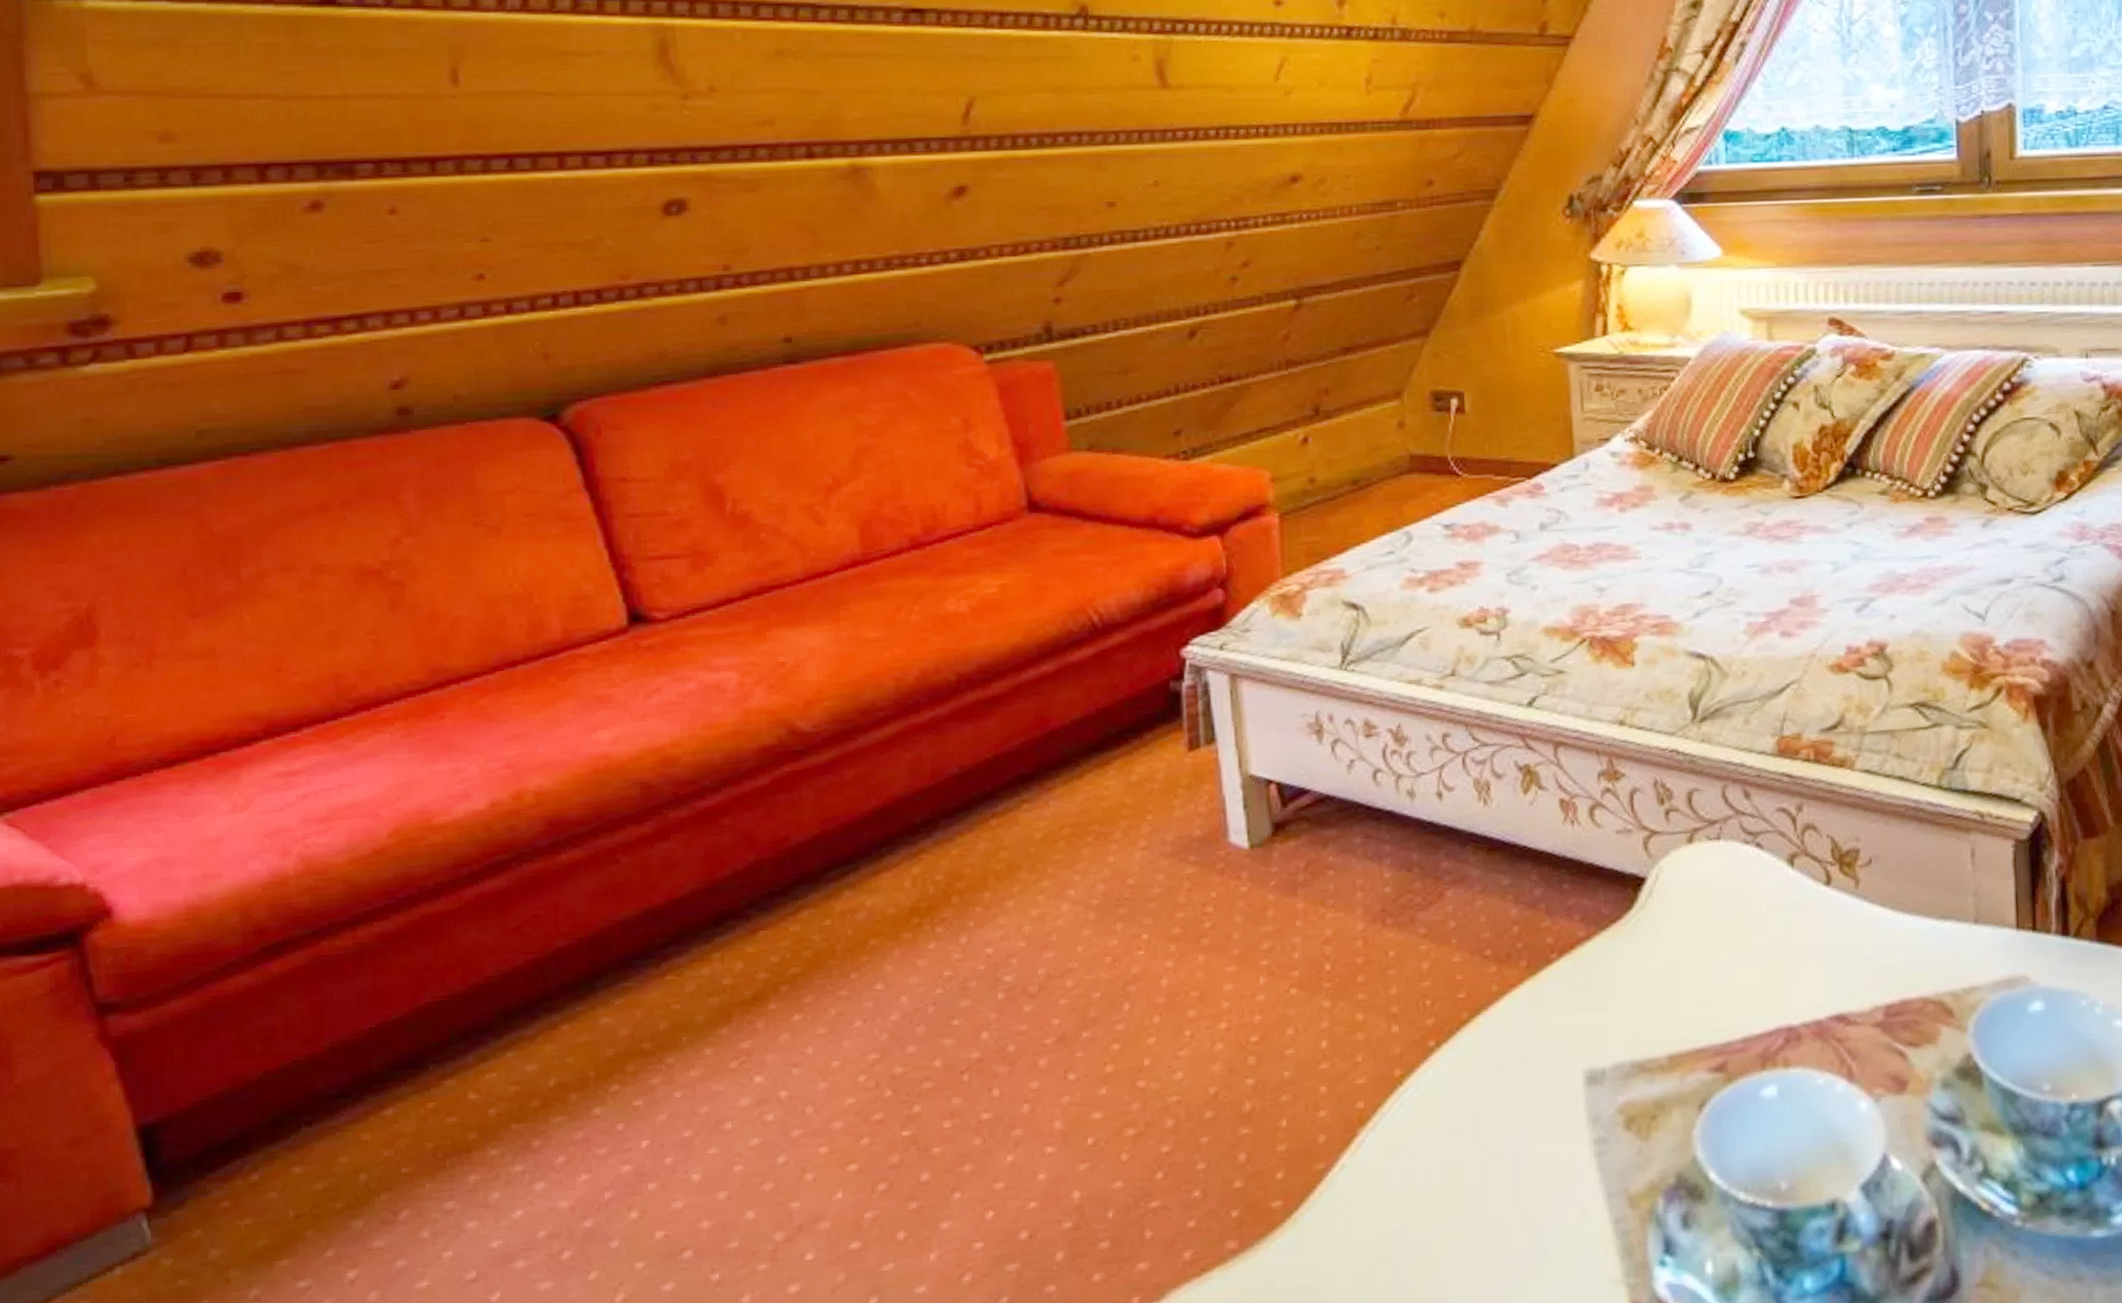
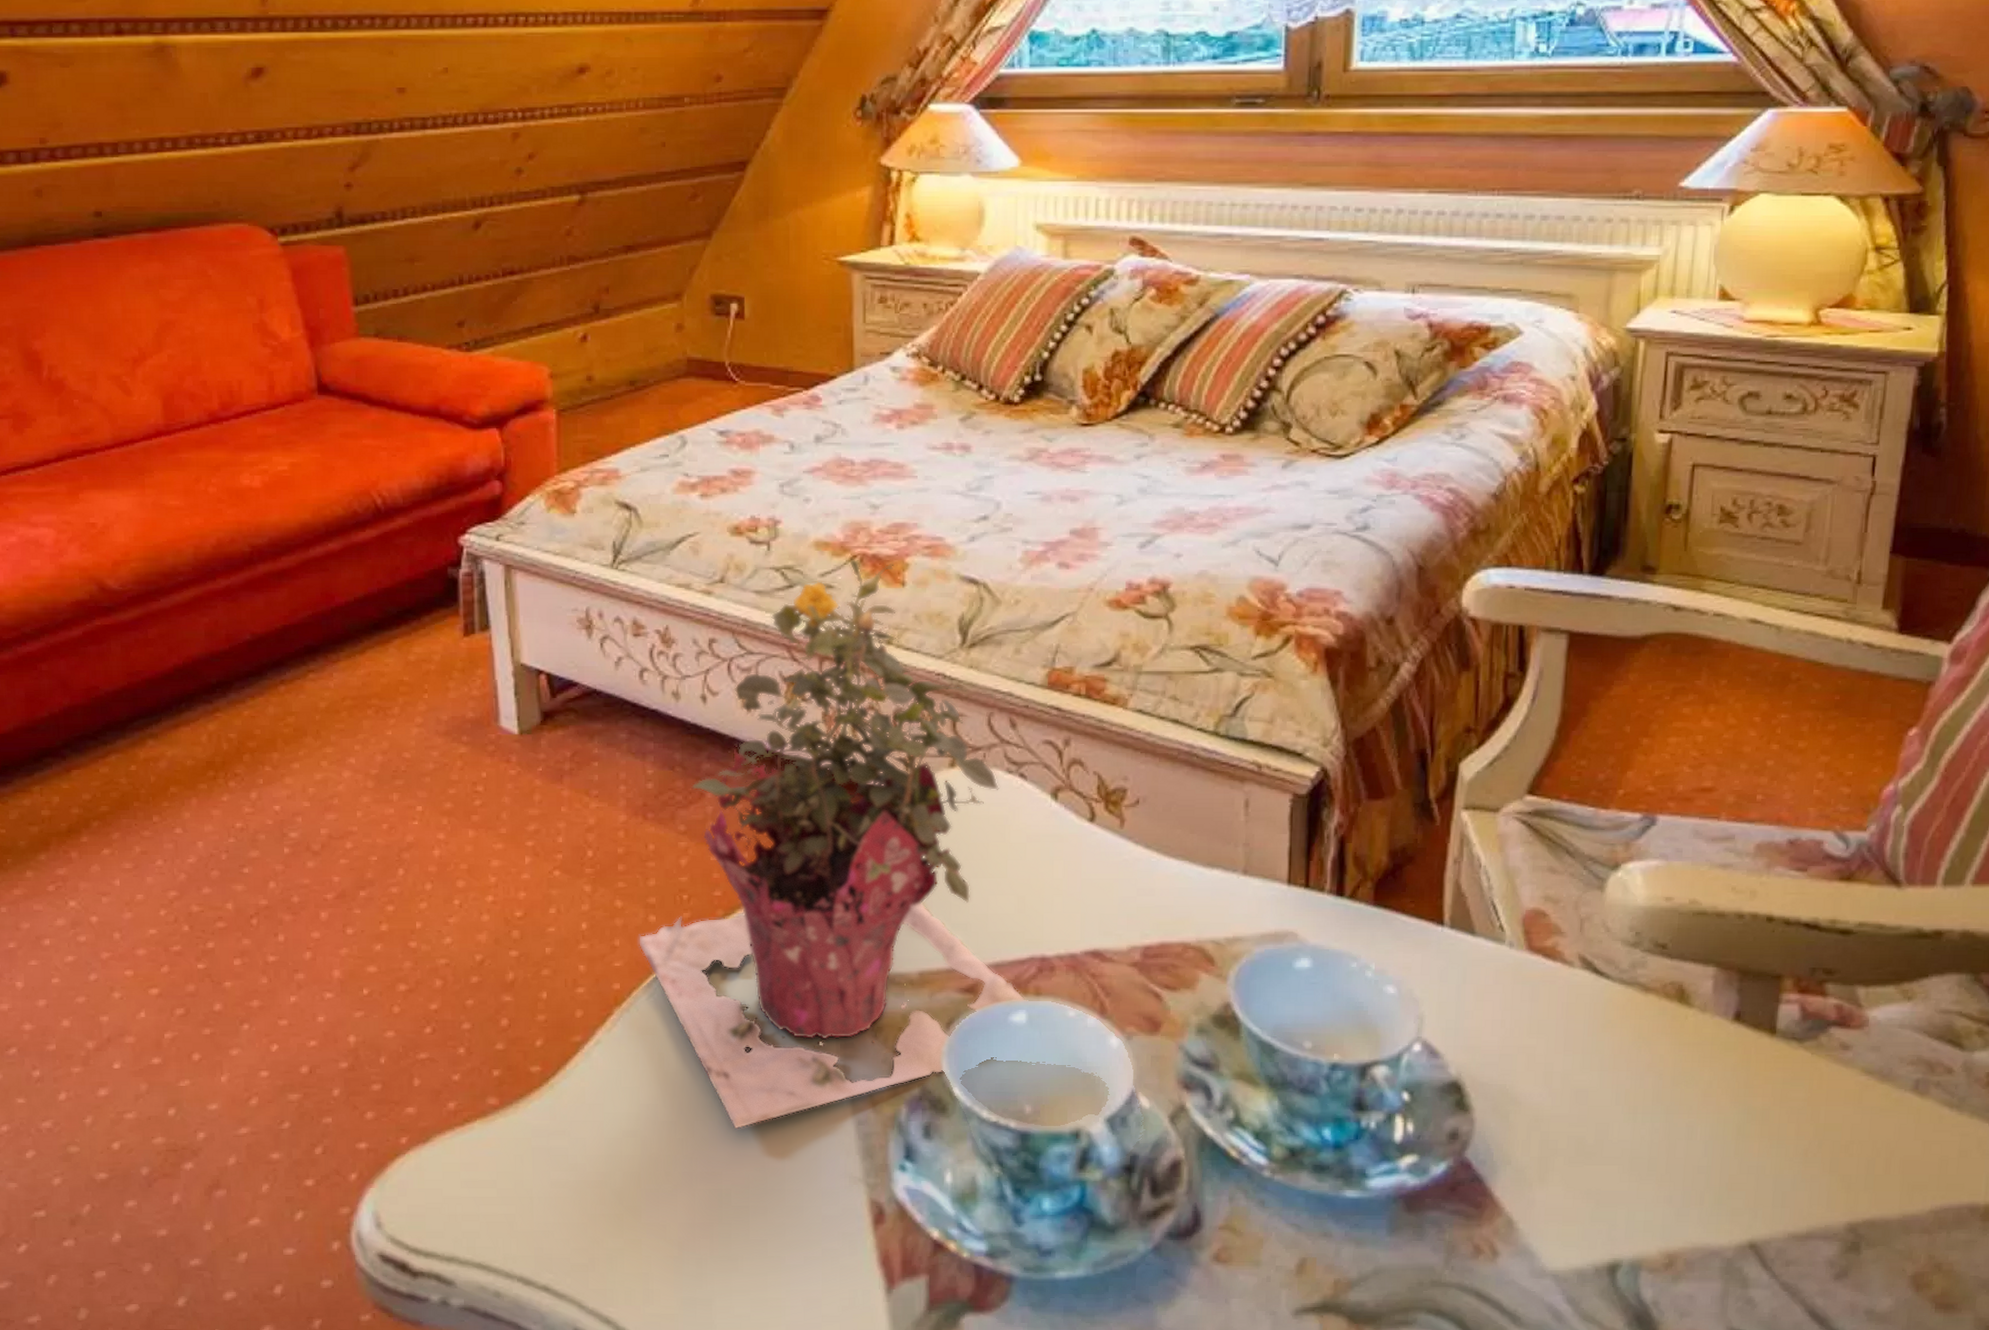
potted flower: none [1380,641,1777,1244] -> present [638,558,1027,1130]

